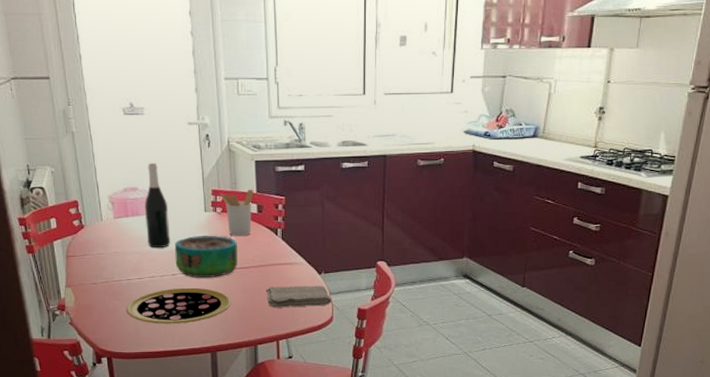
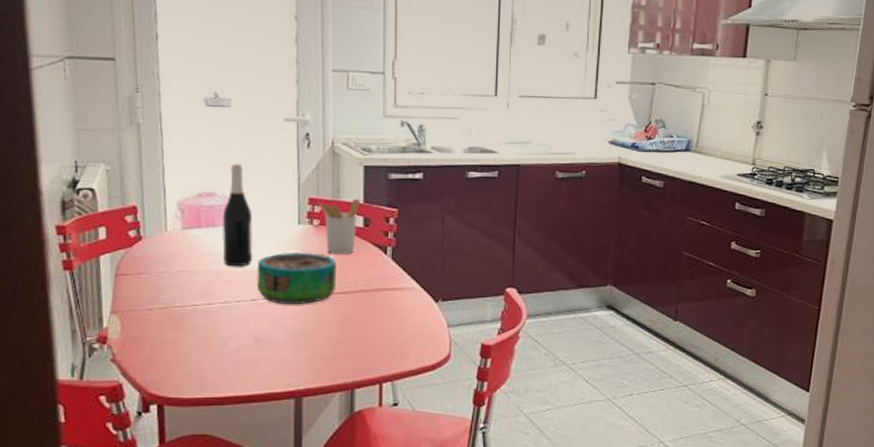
pizza: present [126,287,231,324] -> none [188,316,325,362]
washcloth: present [266,285,332,308] -> none [369,315,450,343]

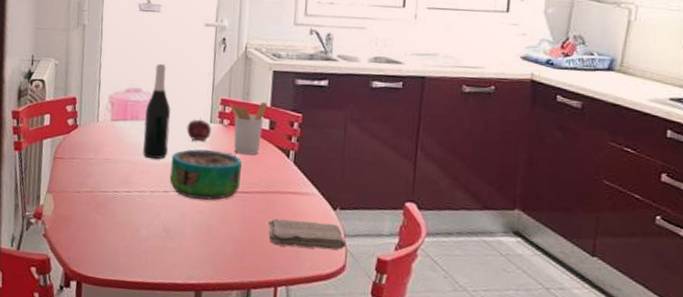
apple: none [272,220,301,244] -> present [186,118,212,141]
washcloth: none [369,315,450,343] -> present [268,218,347,250]

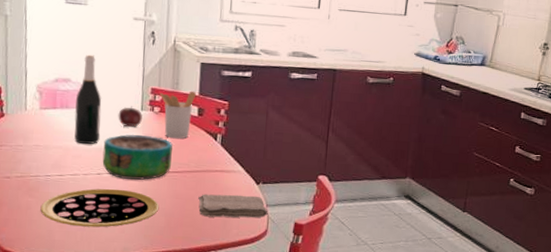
pizza: none [107,207,227,251] -> present [40,188,159,228]

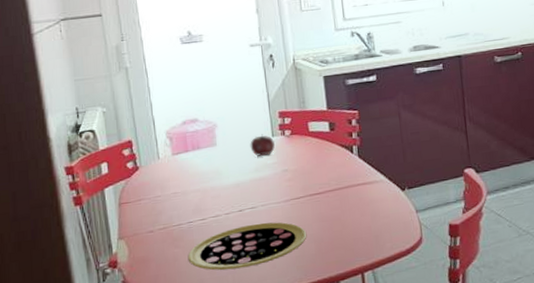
wine bottle: present [74,54,102,145] -> none [206,90,236,183]
decorative bowl: present [102,134,173,180] -> none [240,161,312,211]
utensil holder: present [159,91,197,139] -> none [288,106,325,160]
washcloth: present [198,194,268,218] -> none [345,203,420,236]

